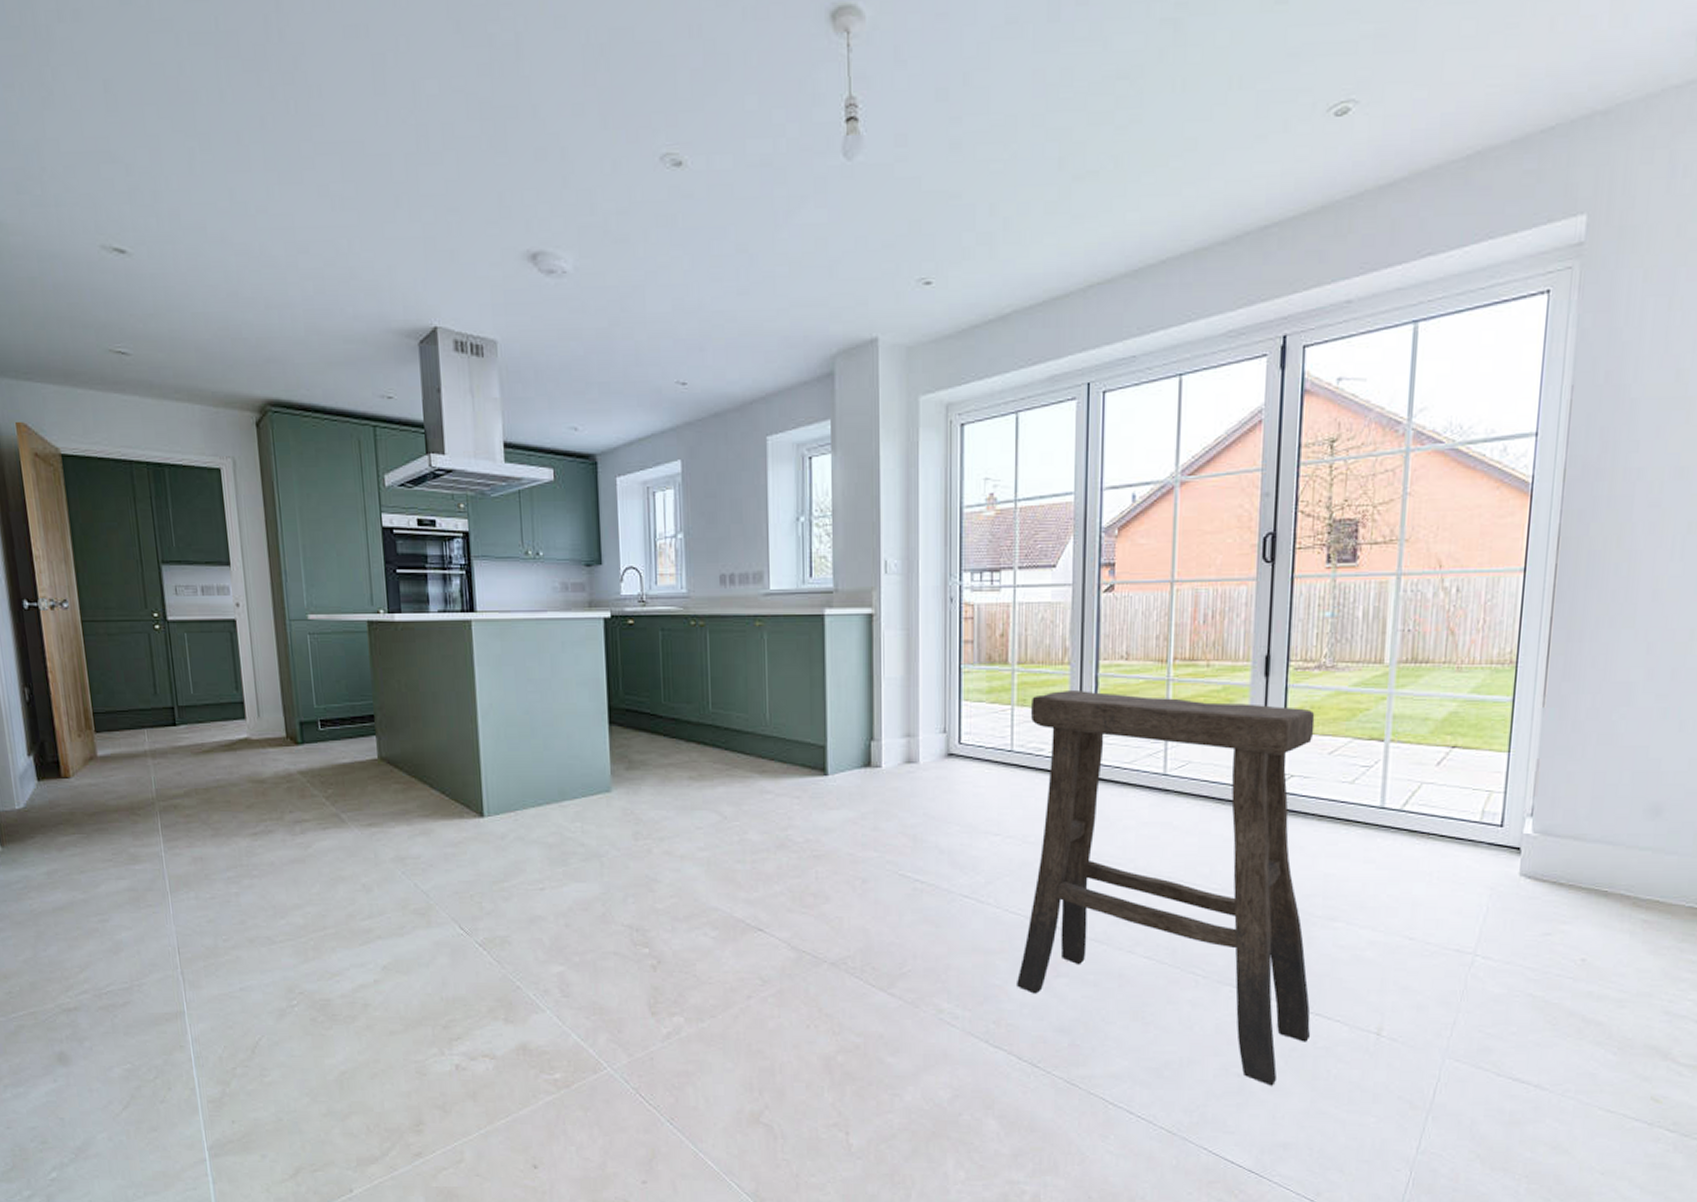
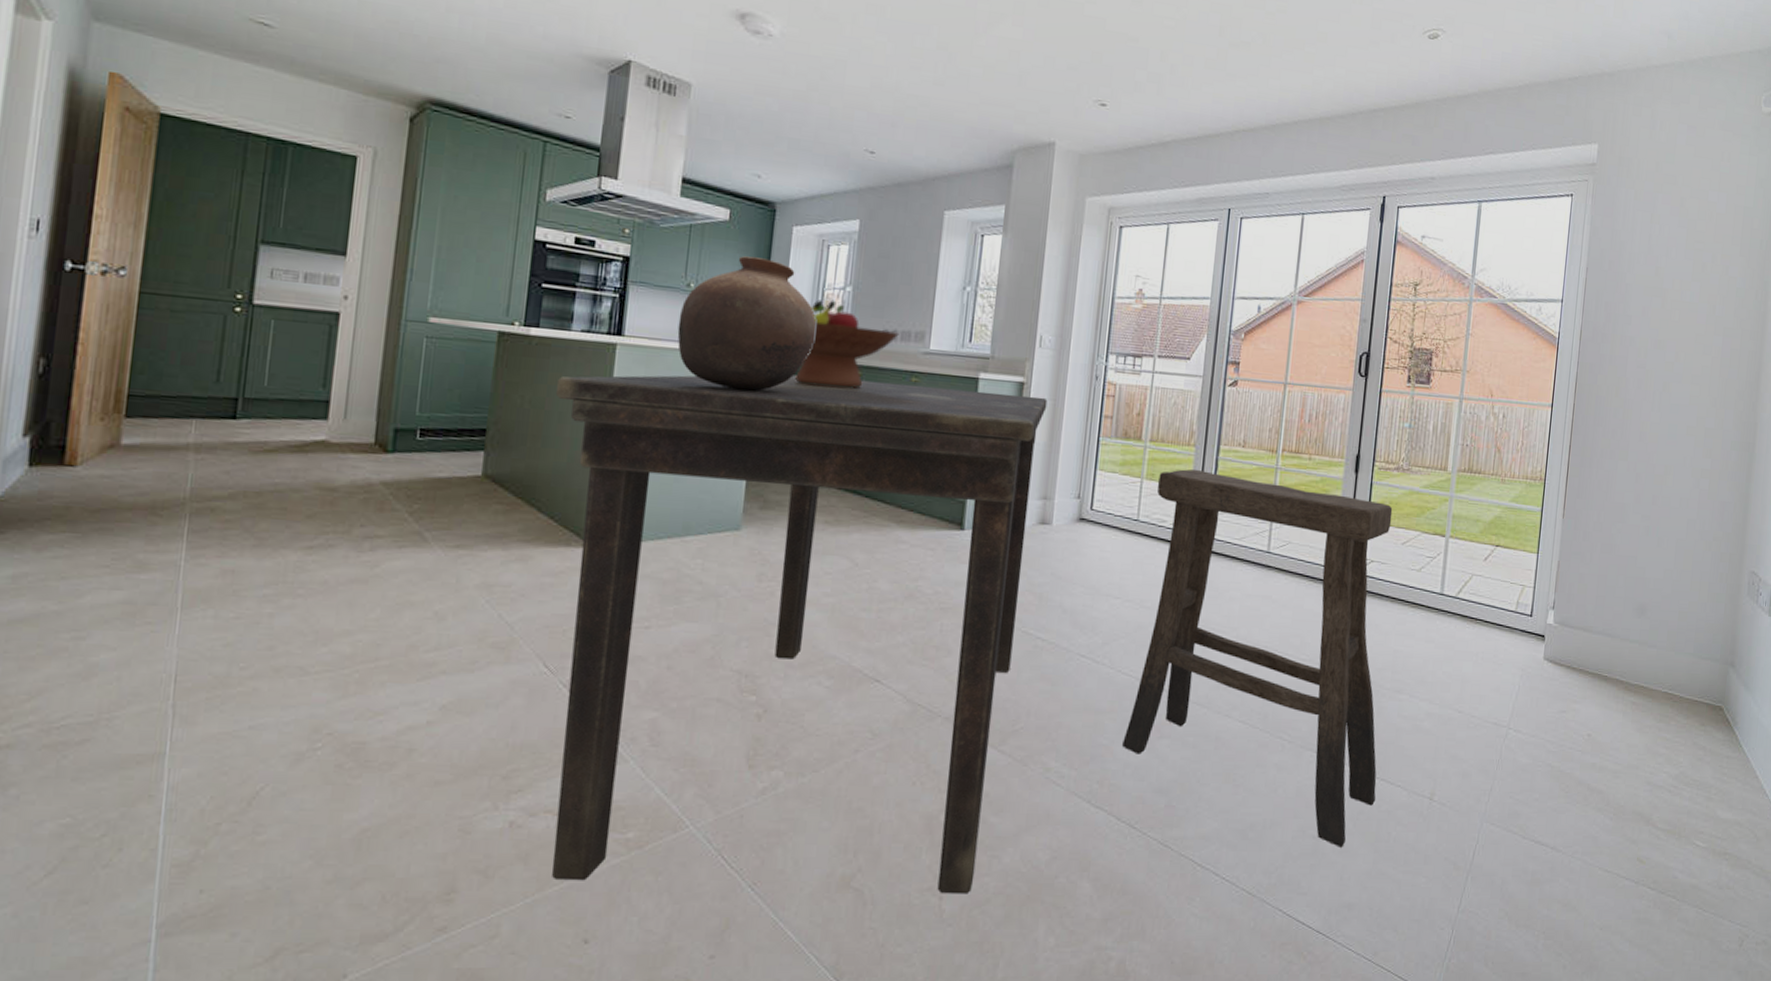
dining table: none [425,628,900,1130] -> present [552,375,1048,894]
pottery: none [523,515,654,653] -> present [677,256,817,391]
fruit bowl: none [641,549,737,642] -> present [795,300,899,389]

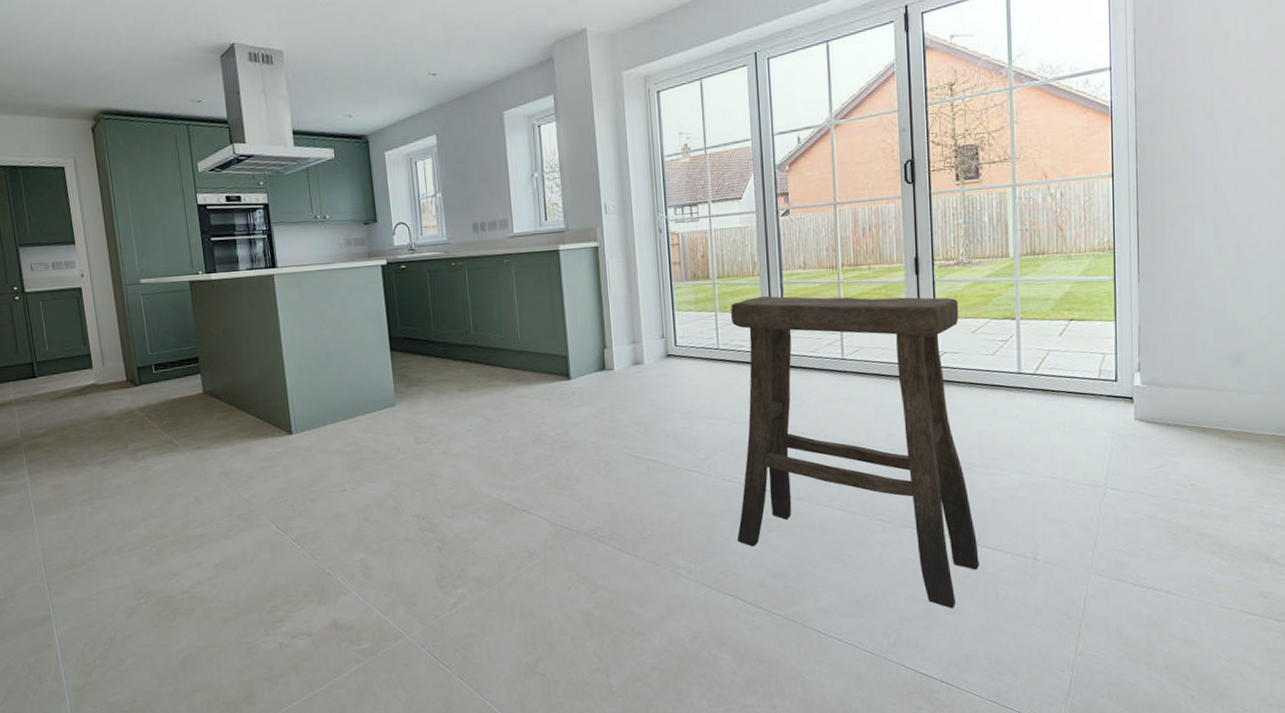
dining table: present [552,375,1048,894] -> none [238,256,632,682]
pottery: present [677,256,817,391] -> none [314,183,421,295]
fruit bowl: present [795,300,899,389] -> none [412,207,487,281]

